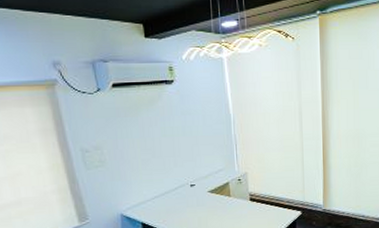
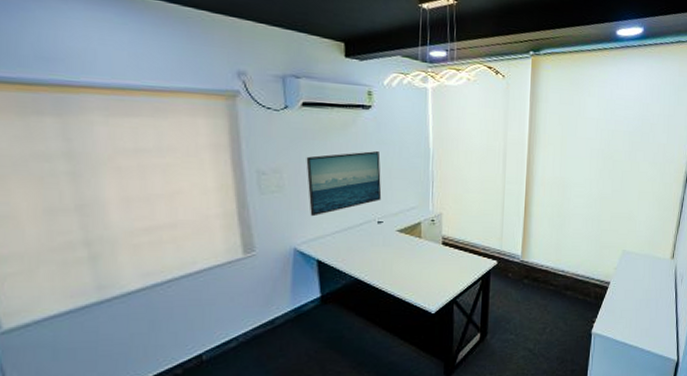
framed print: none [121,122,192,185] -> present [306,151,382,217]

